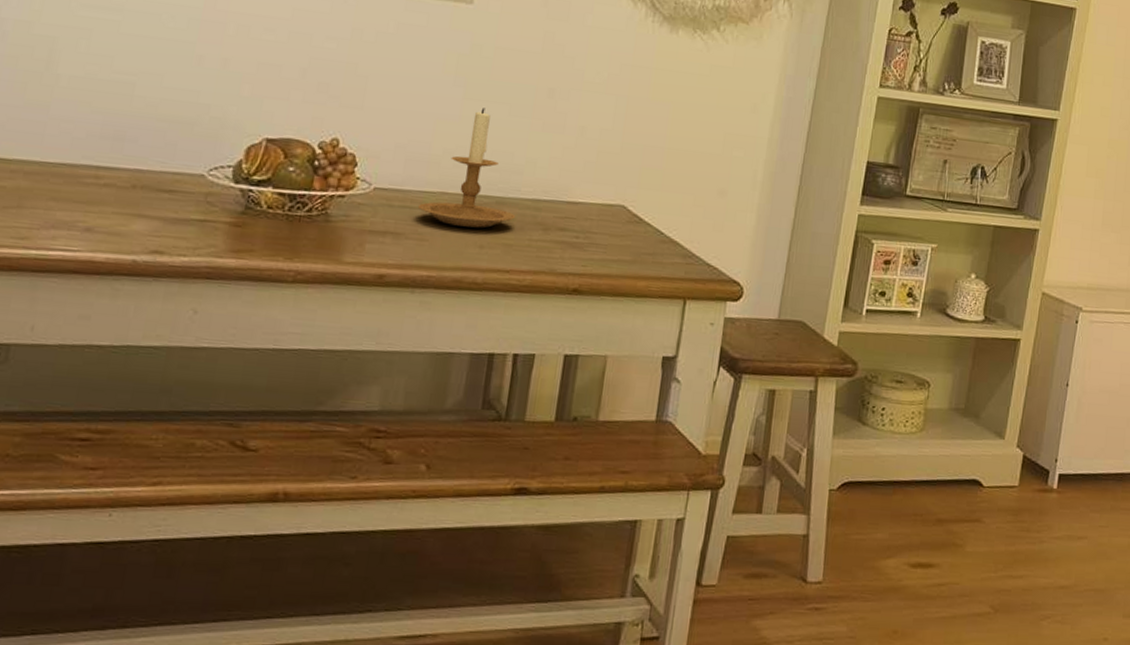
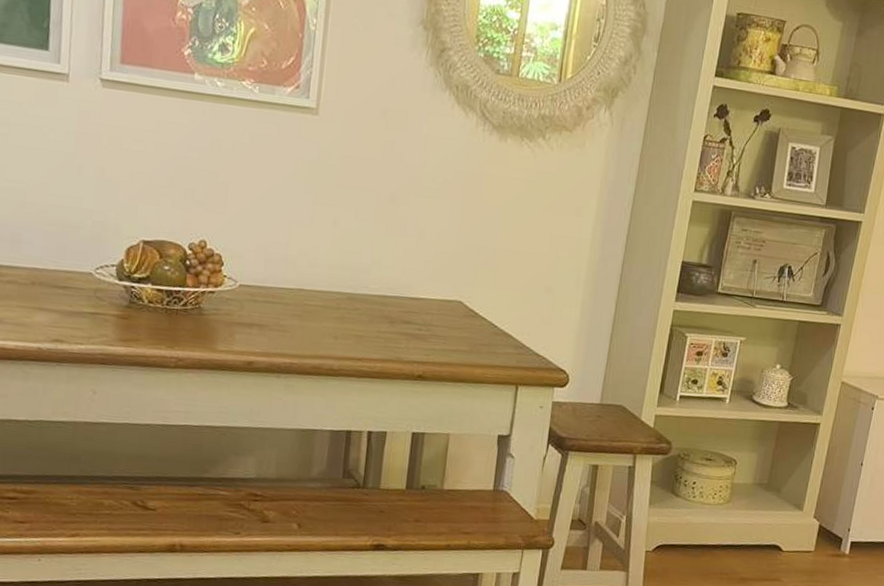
candle holder: present [417,108,516,228] -> none [278,212,365,321]

